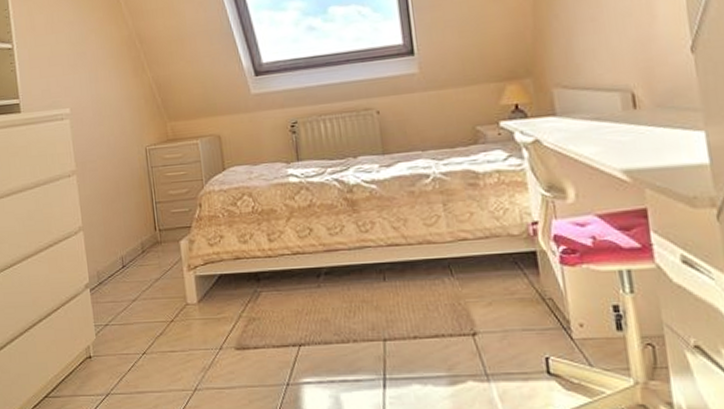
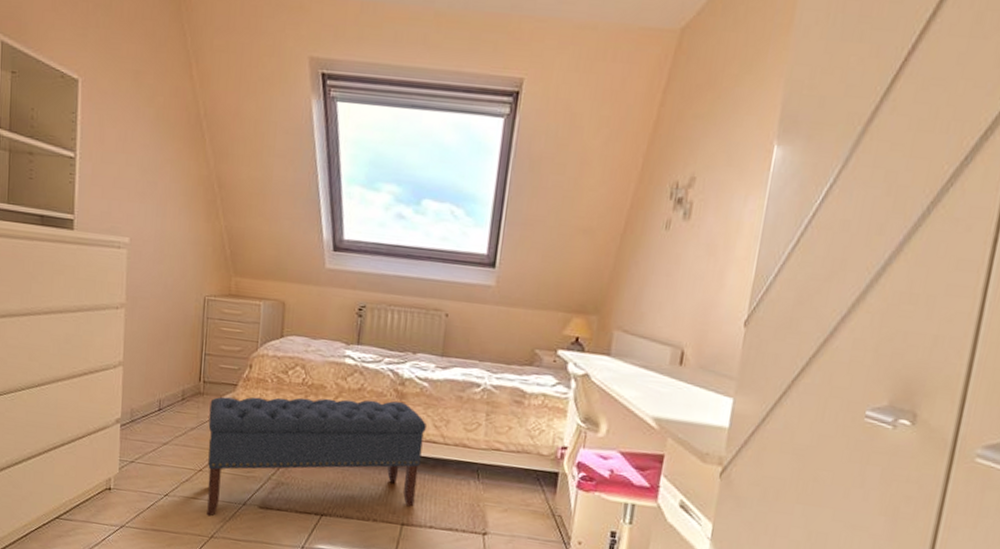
bench: none [169,210,392,368] -> present [207,396,426,516]

